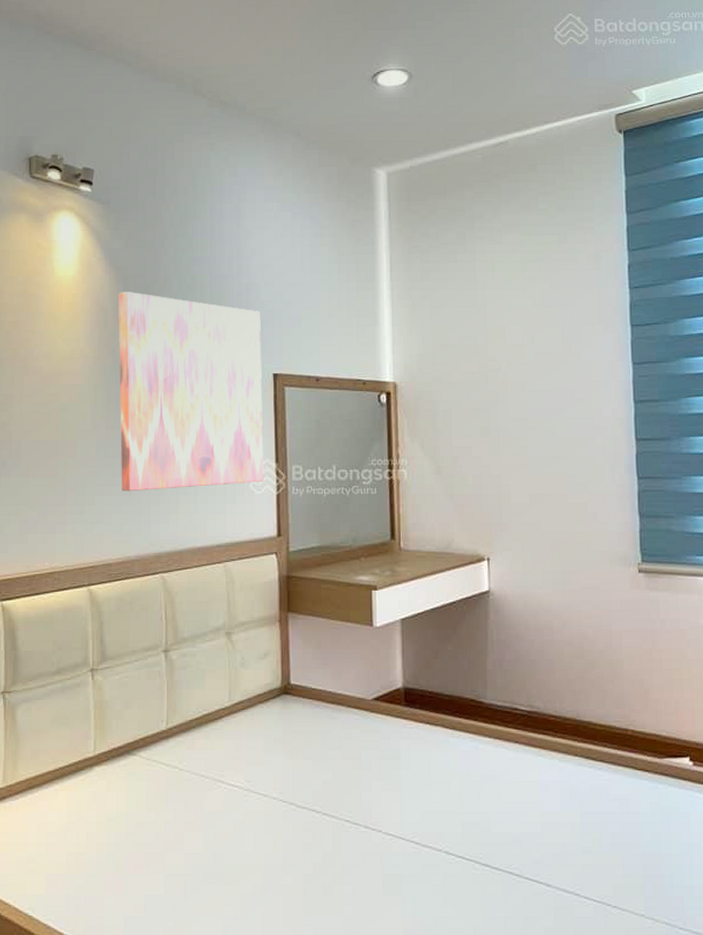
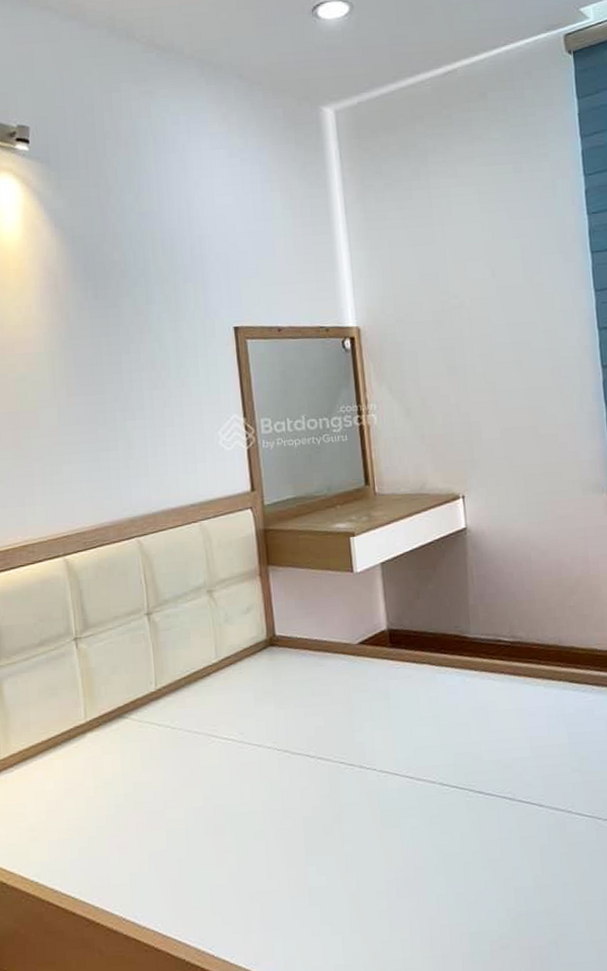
wall art: present [118,292,264,492] -> none [67,253,233,458]

